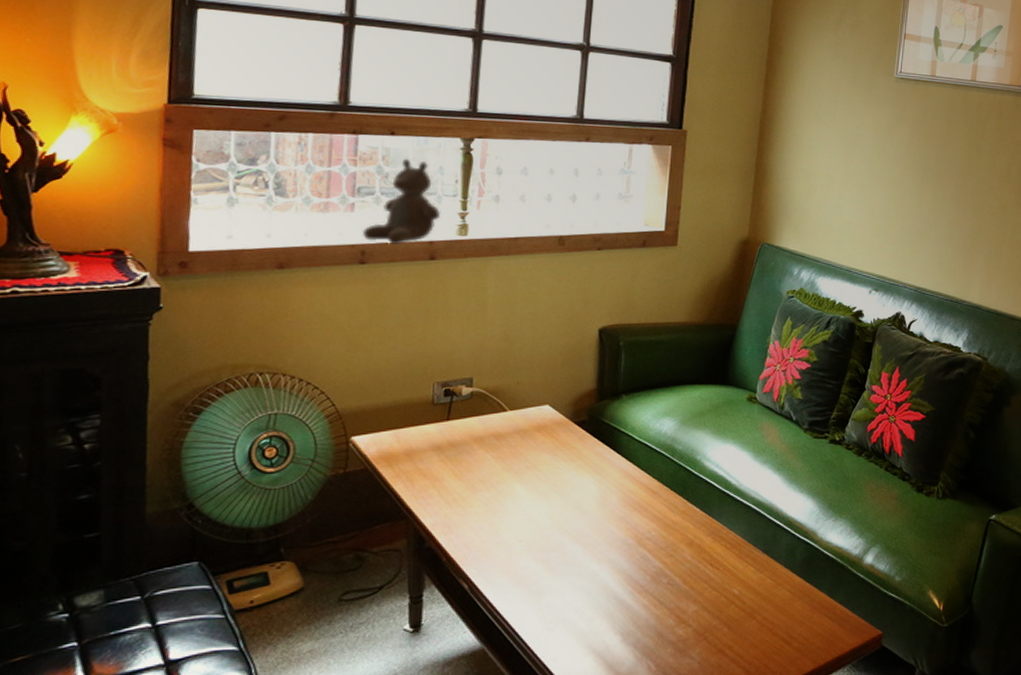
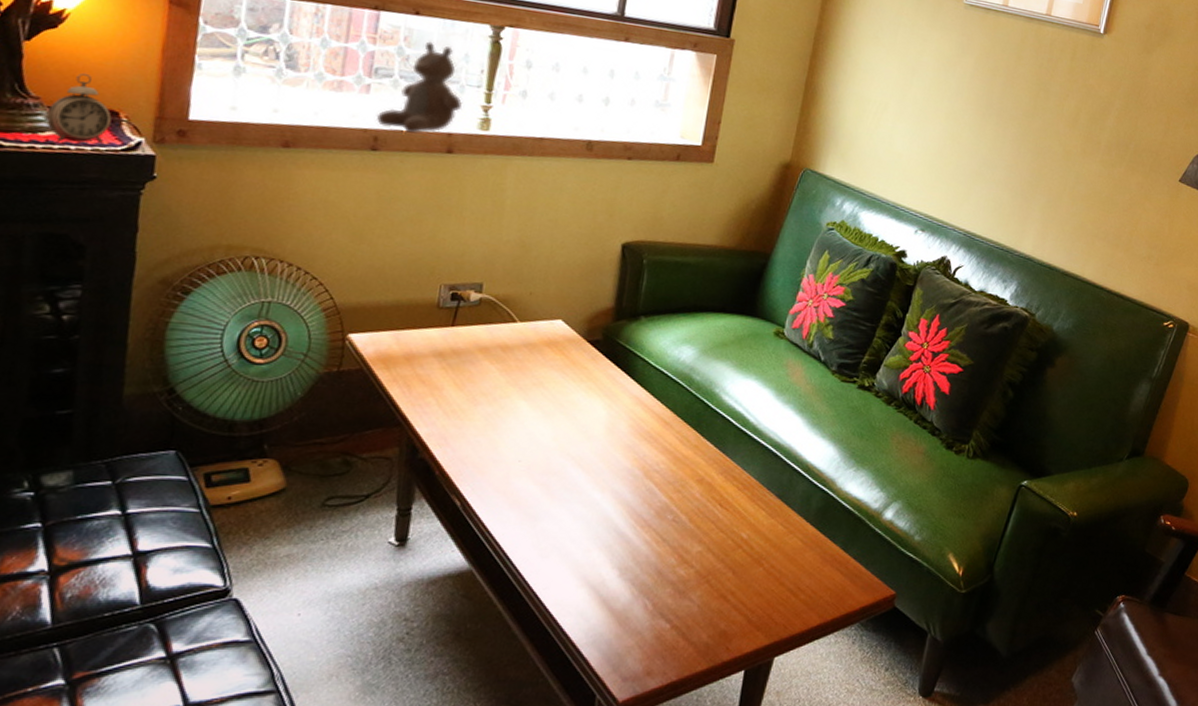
alarm clock: none [56,217,118,285] -> present [46,72,112,146]

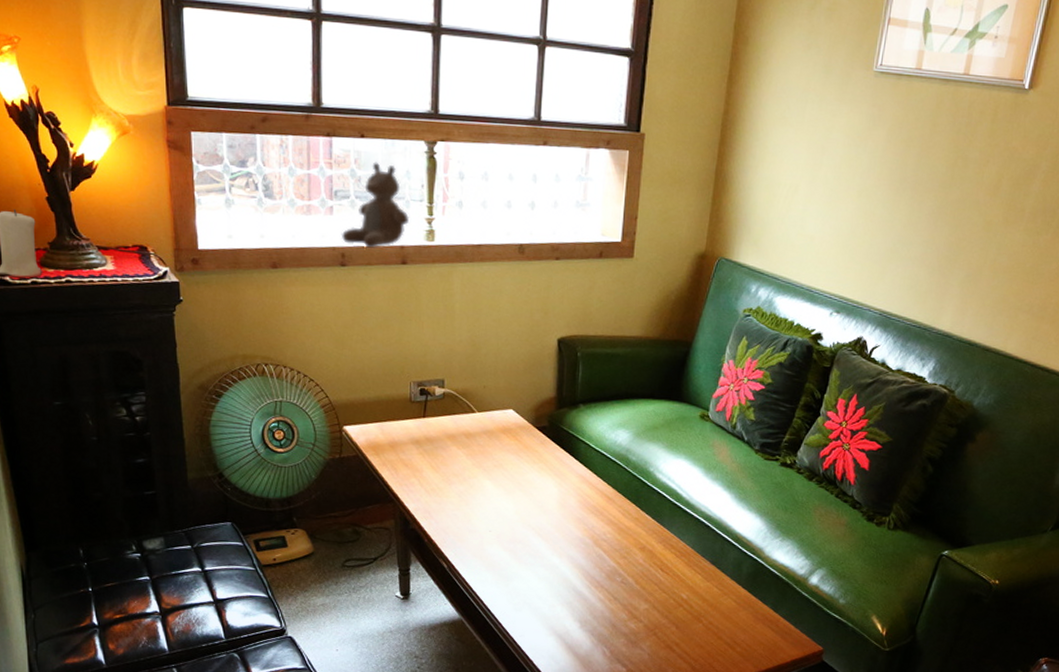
alarm clock: present [46,72,112,146] -> none [96,215,143,277]

